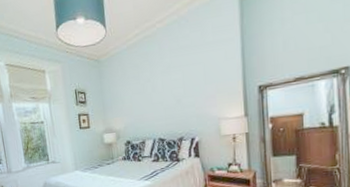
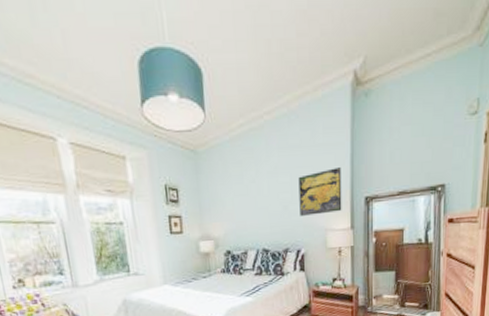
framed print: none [190,61,235,108] -> present [298,167,342,216]

